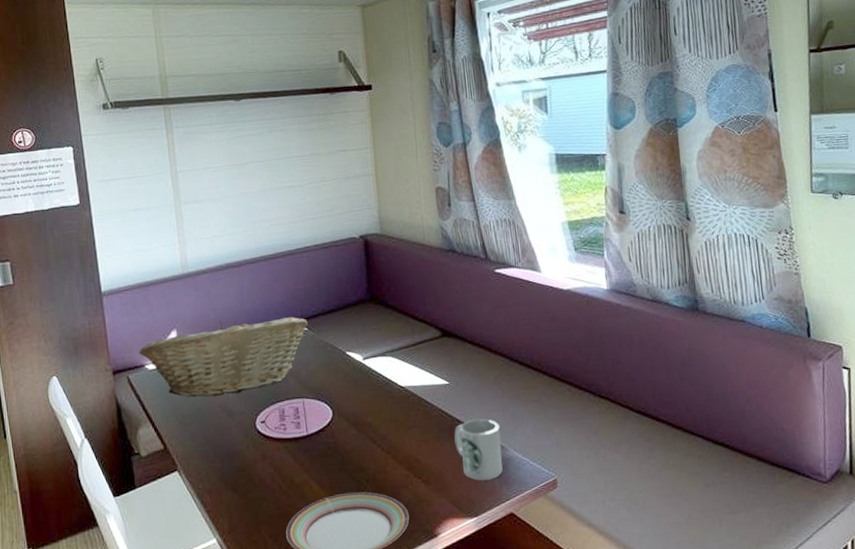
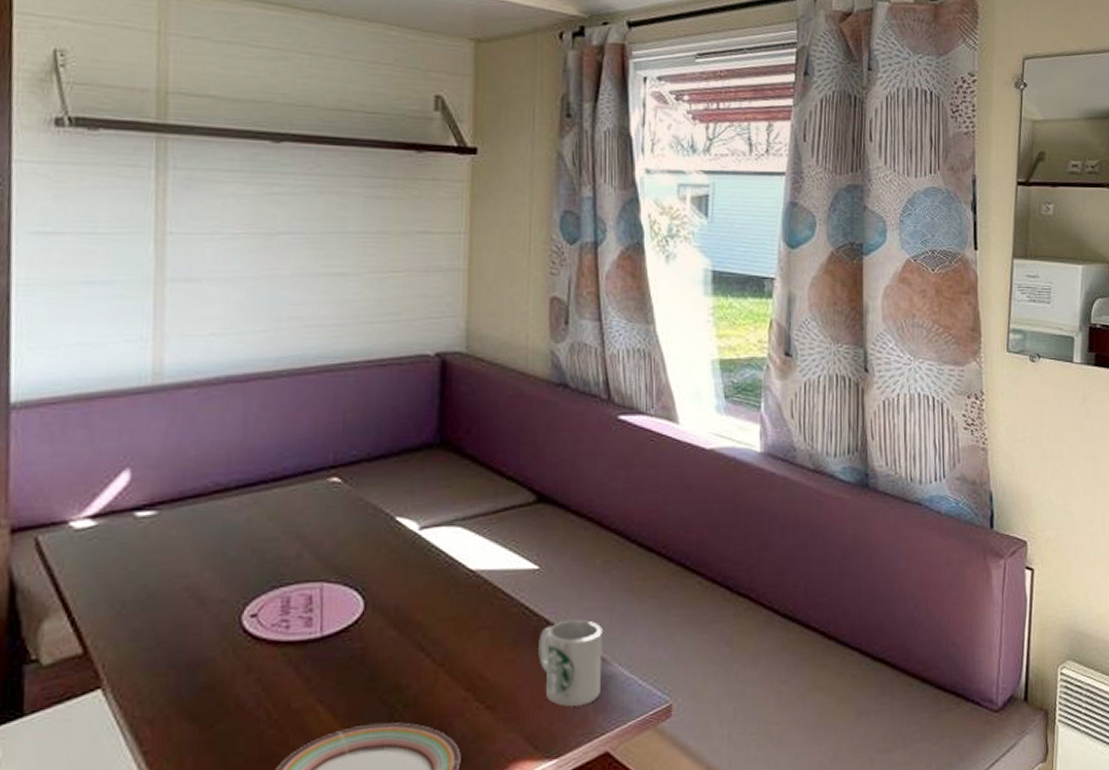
fruit basket: present [139,317,308,398] -> none [61,459,343,575]

